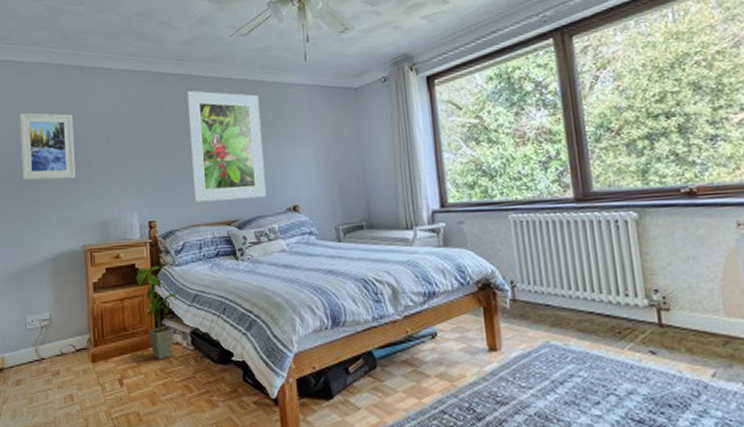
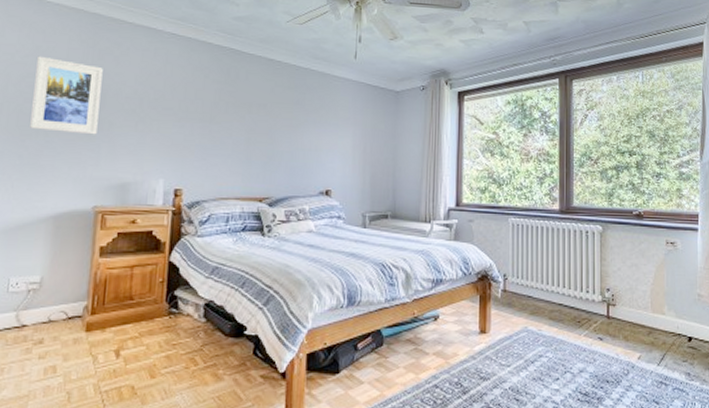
house plant: present [136,266,179,360] -> none [151,235,197,331]
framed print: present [186,90,266,203] -> none [227,65,307,178]

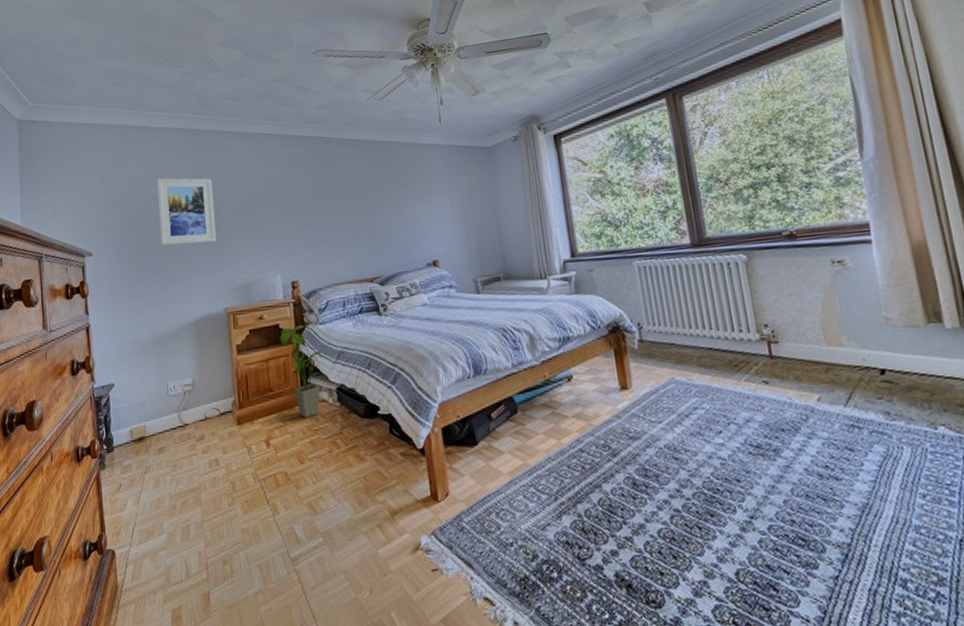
house plant: none [151,235,197,331] -> present [280,325,323,418]

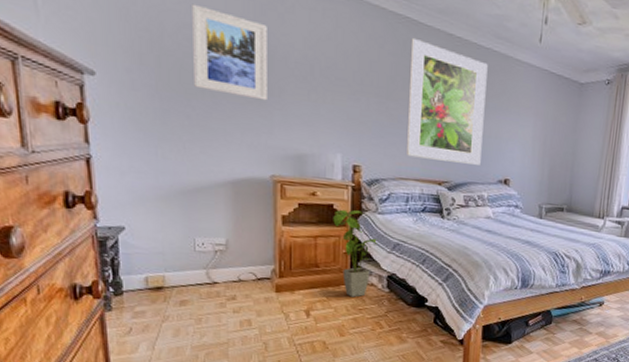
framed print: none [326,152,407,261] -> present [405,37,488,165]

